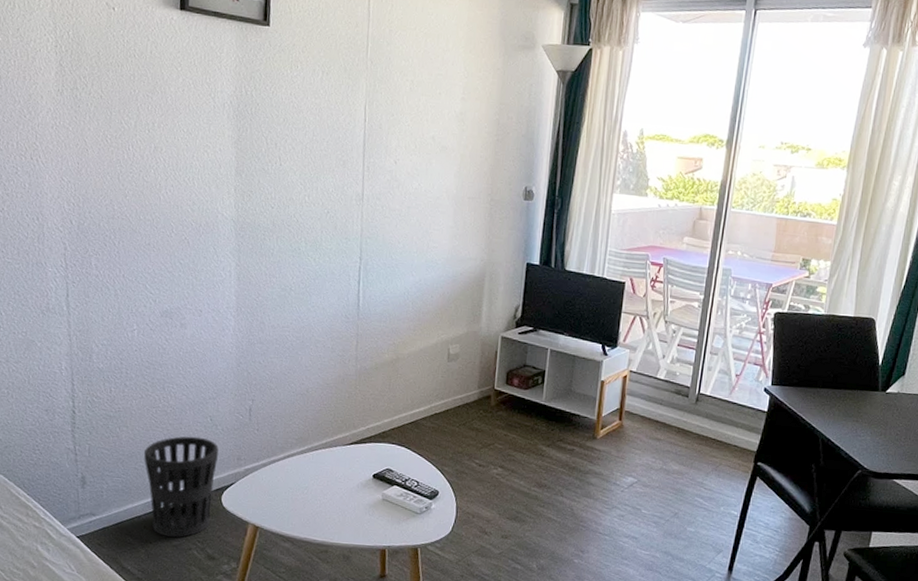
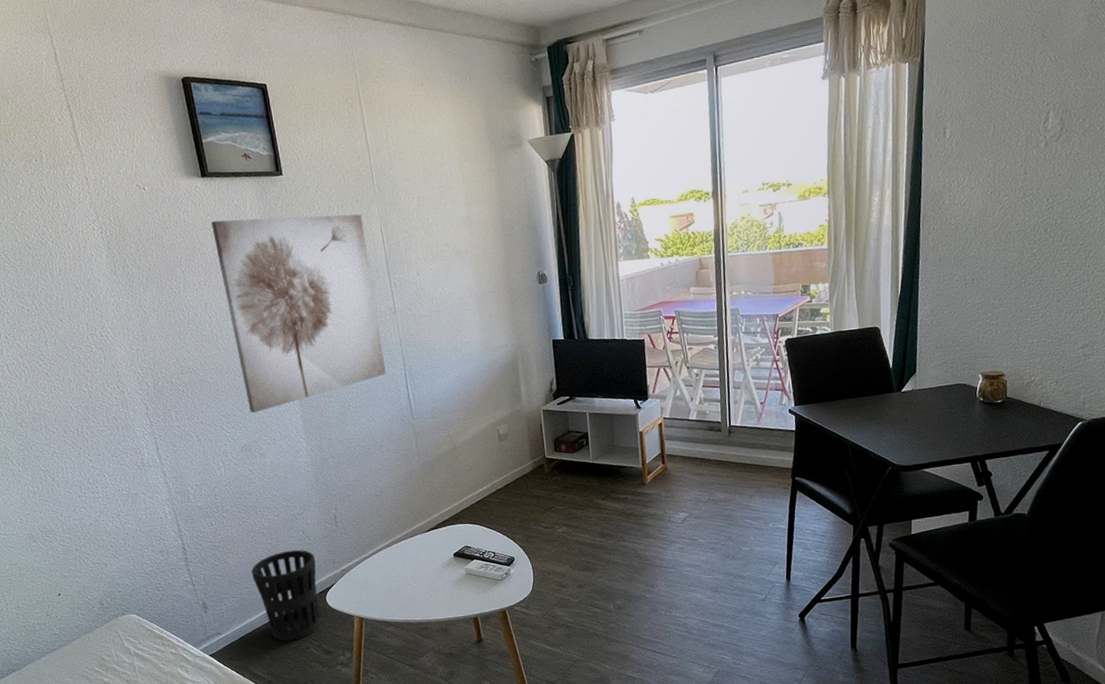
wall art: none [179,59,347,278] -> present [211,214,387,413]

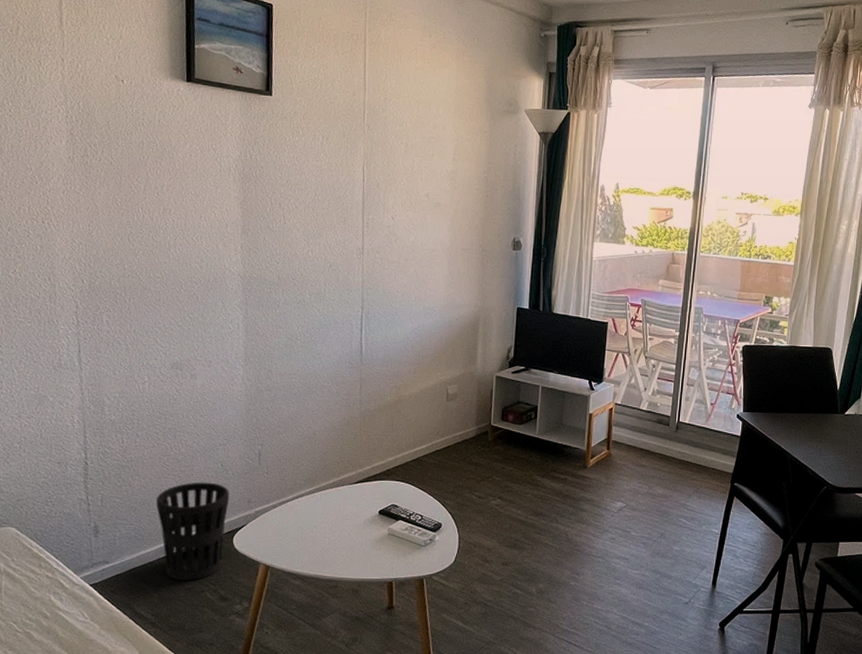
wall art: present [211,214,387,413] -> none [187,127,346,331]

